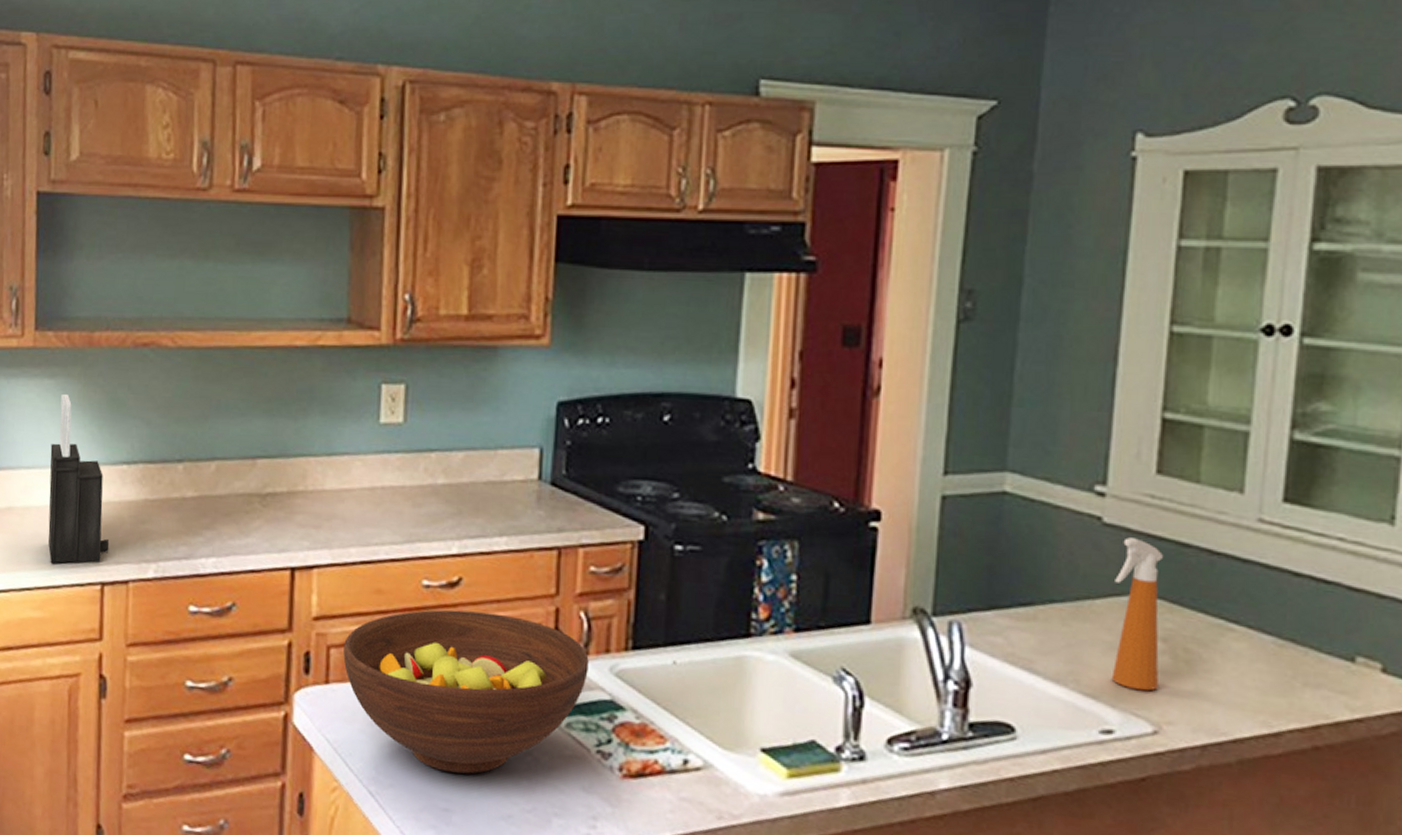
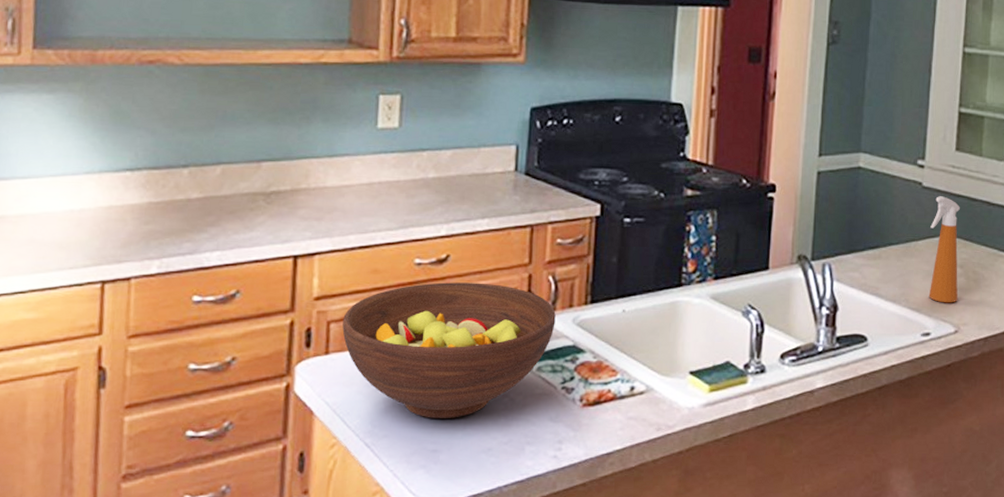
knife block: present [48,393,110,564] -> none [44,107,111,267]

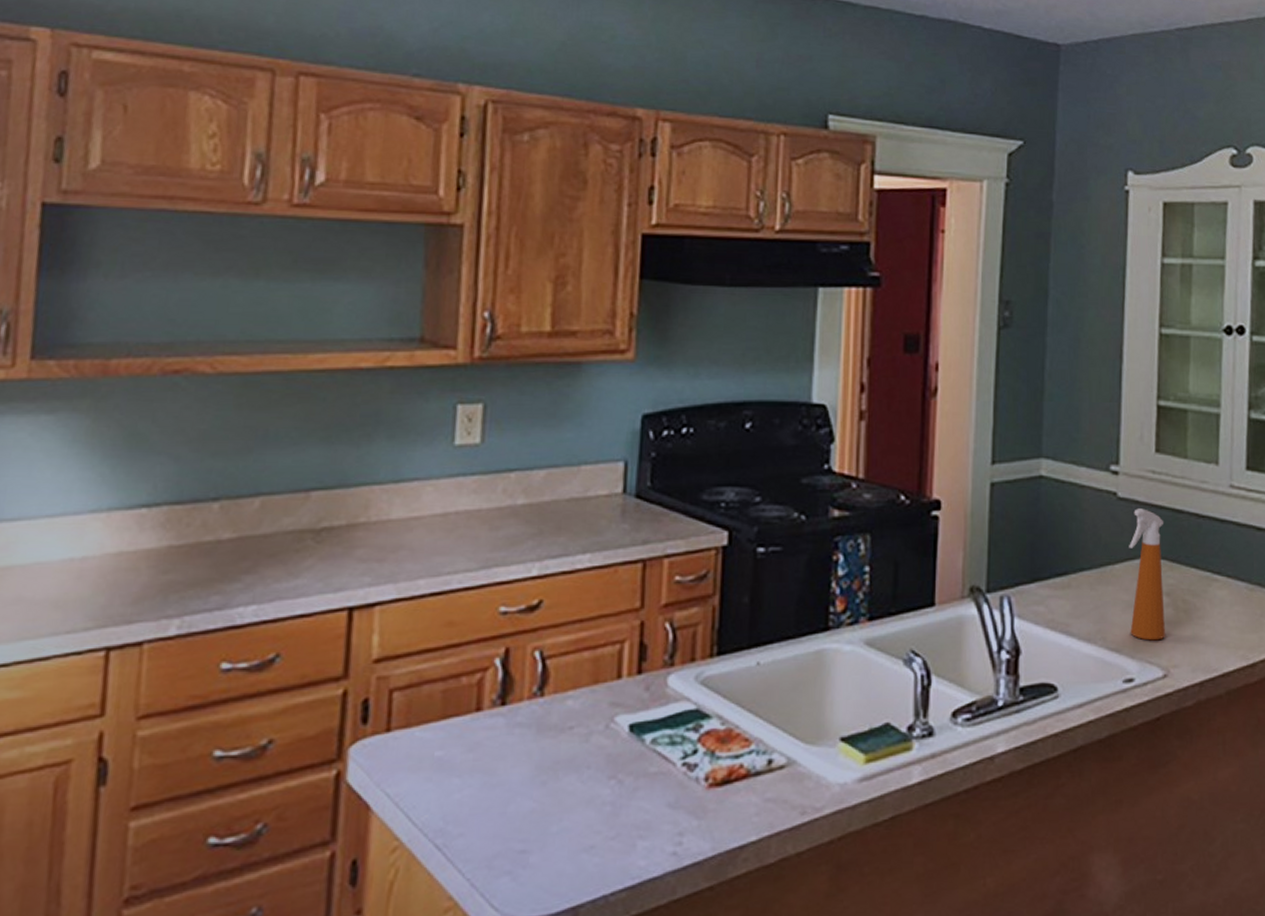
fruit bowl: present [342,282,556,418] -> none [408,634,674,810]

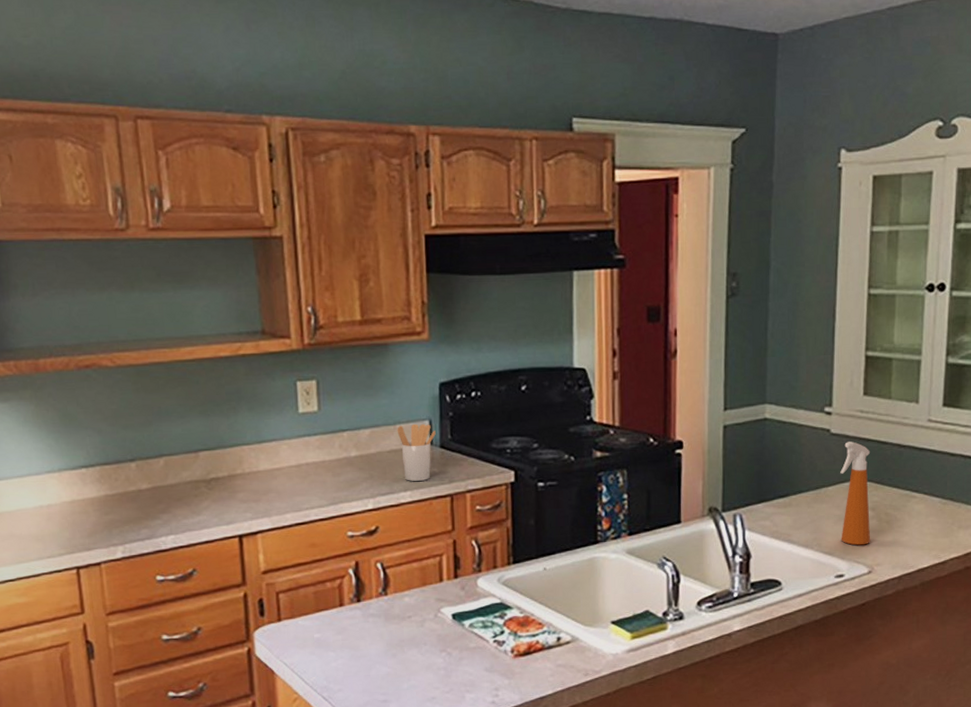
utensil holder: none [581,465,632,540] -> present [397,423,436,481]

